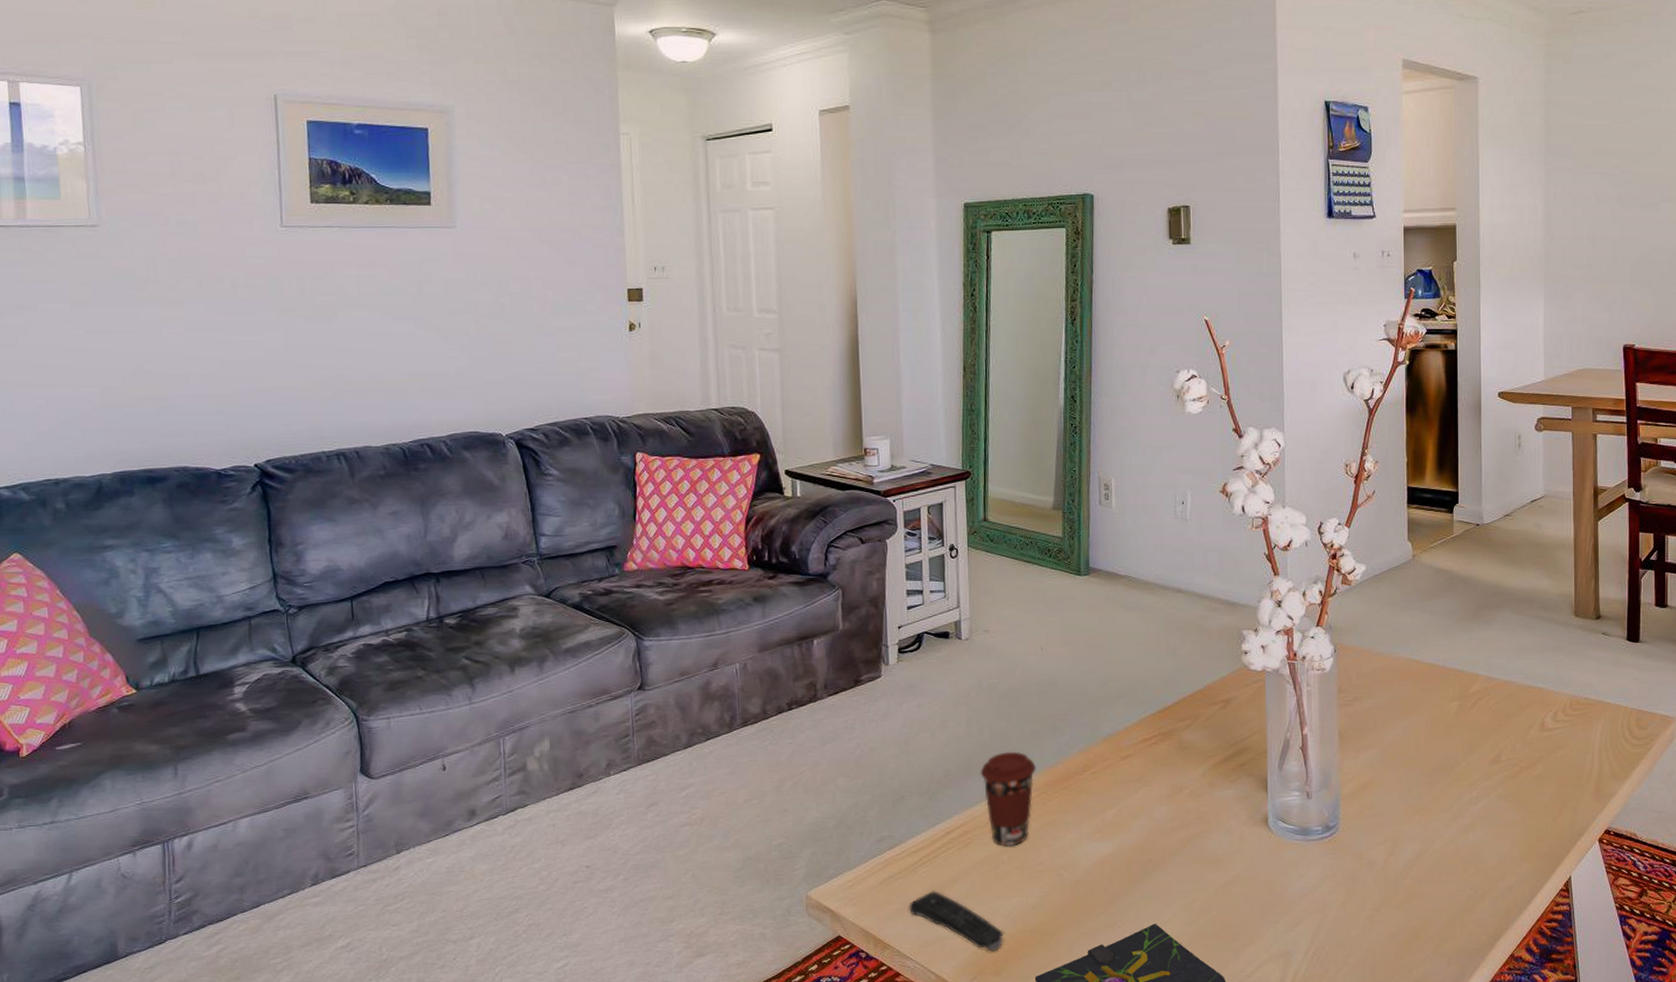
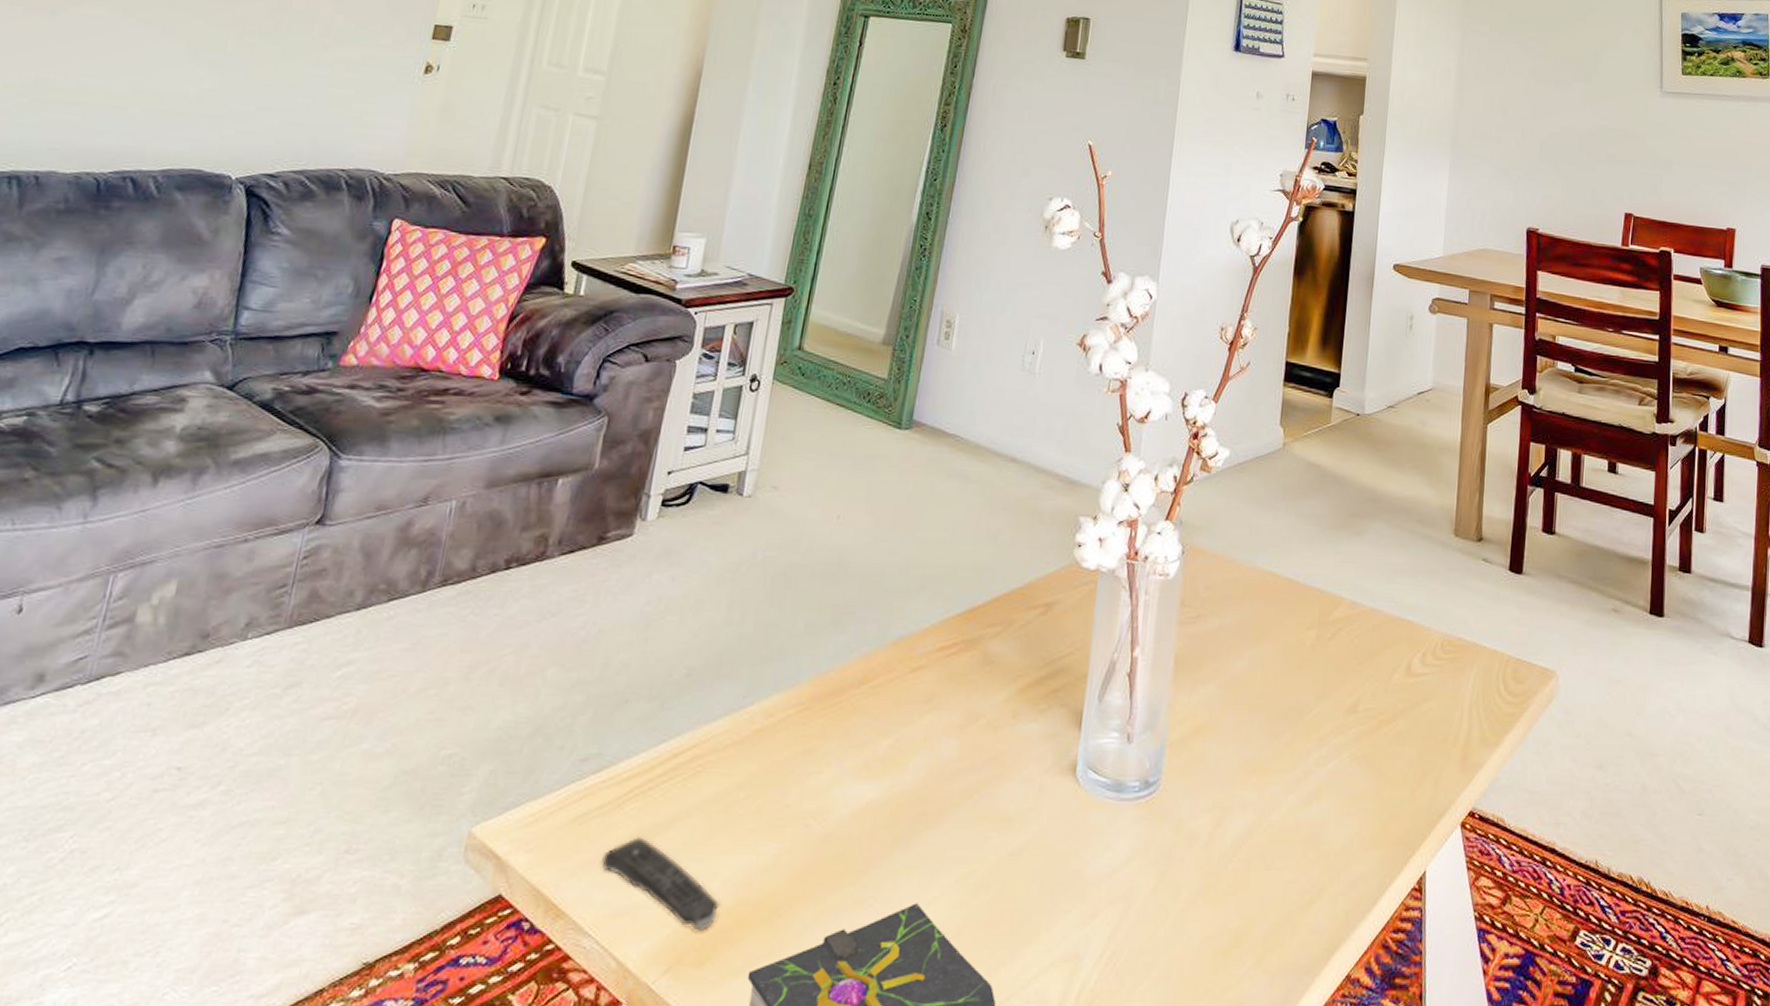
coffee cup: present [980,751,1037,846] -> none [730,649,805,780]

